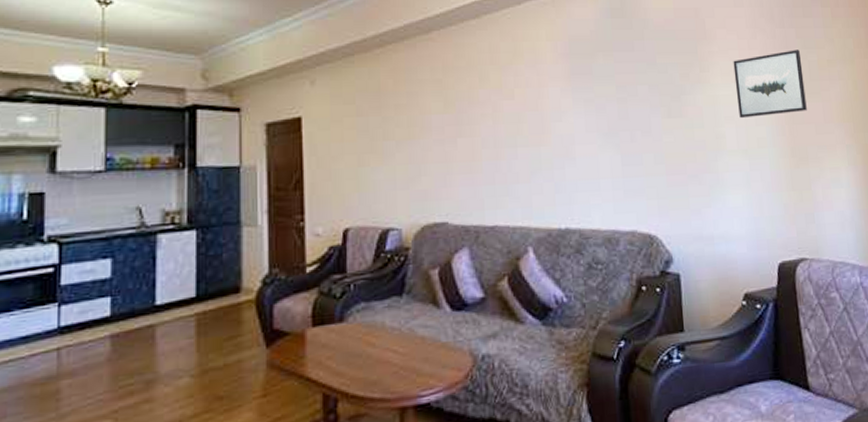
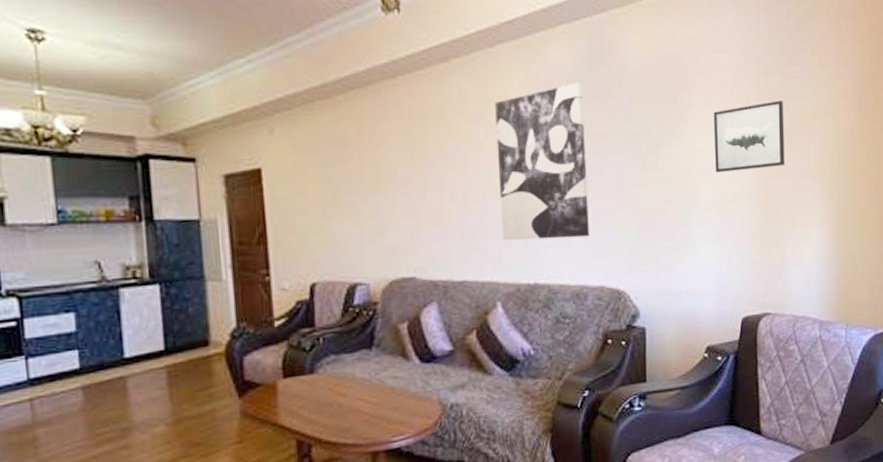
wall art: none [524,35,618,186] -> present [495,83,589,241]

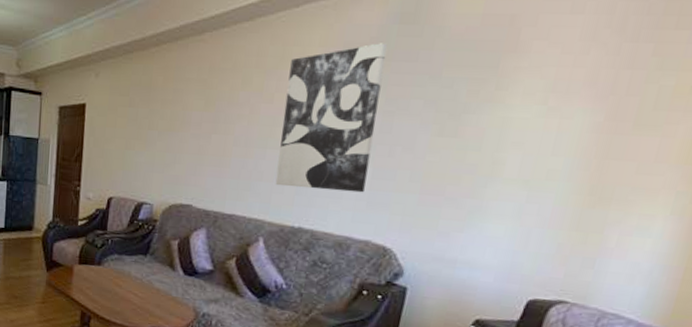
wall art: present [713,100,785,173] -> none [532,70,651,146]

